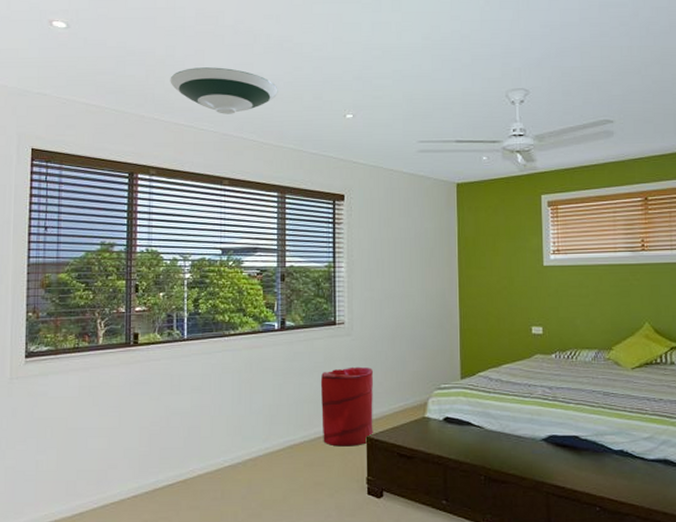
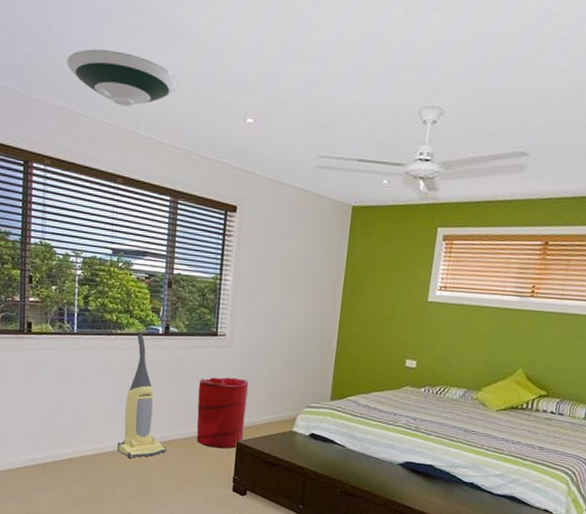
vacuum cleaner: none [236,332,291,472] -> present [117,333,166,459]

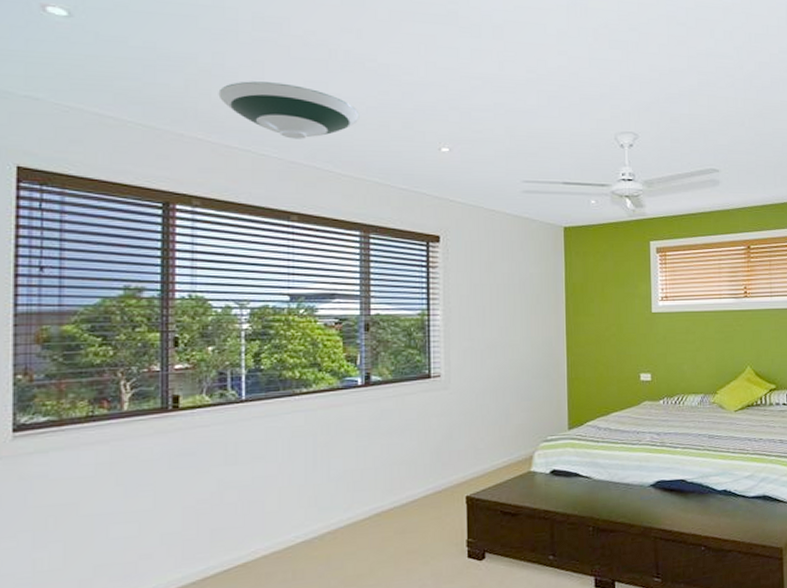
vacuum cleaner: present [117,333,166,459] -> none [311,389,378,546]
laundry hamper: present [196,377,248,449] -> none [413,422,475,510]

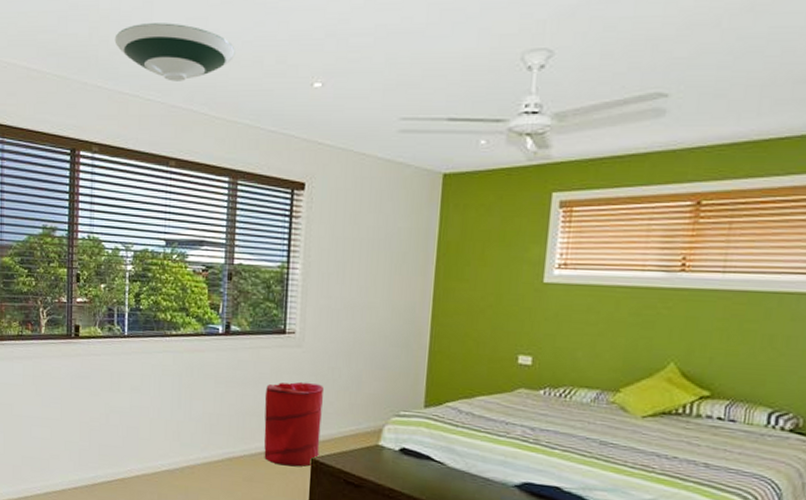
laundry hamper: none [413,422,475,510] -> present [263,381,323,467]

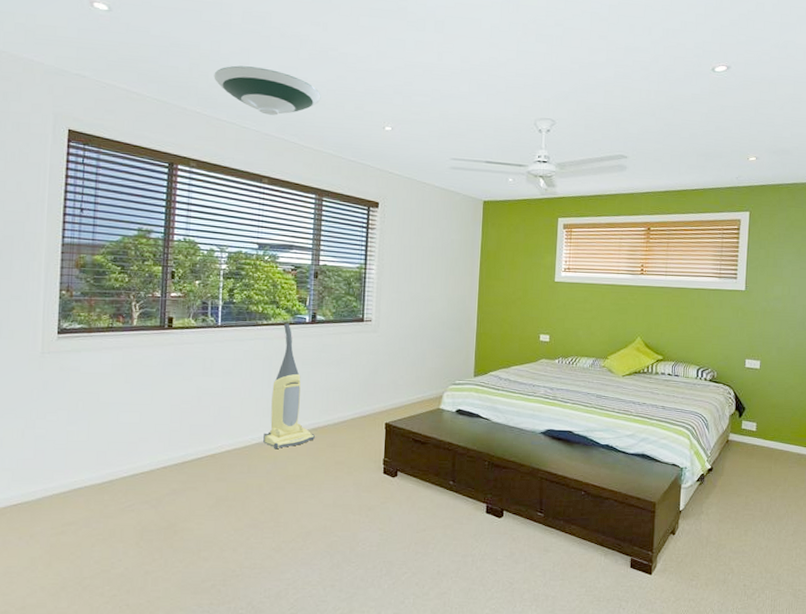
vacuum cleaner: none [174,334,229,479] -> present [263,323,315,450]
laundry hamper: present [263,381,323,467] -> none [345,360,395,431]

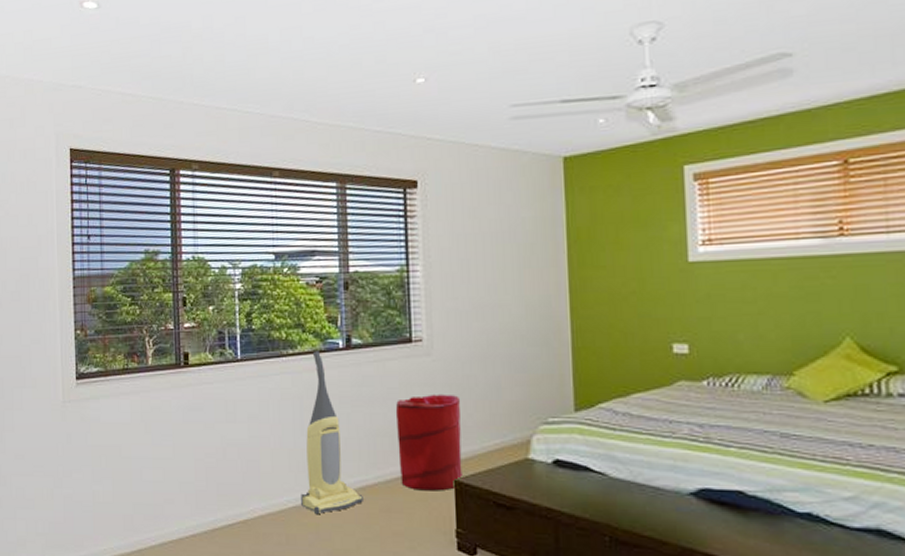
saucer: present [214,65,321,116] -> none [209,35,333,92]
laundry hamper: none [345,360,395,431] -> present [395,394,464,491]

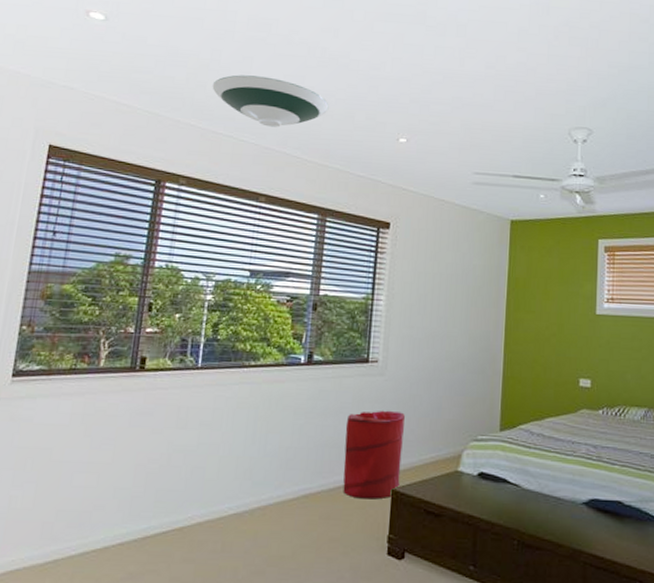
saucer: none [209,35,333,92] -> present [212,75,329,127]
vacuum cleaner: present [301,351,363,515] -> none [242,364,305,522]

